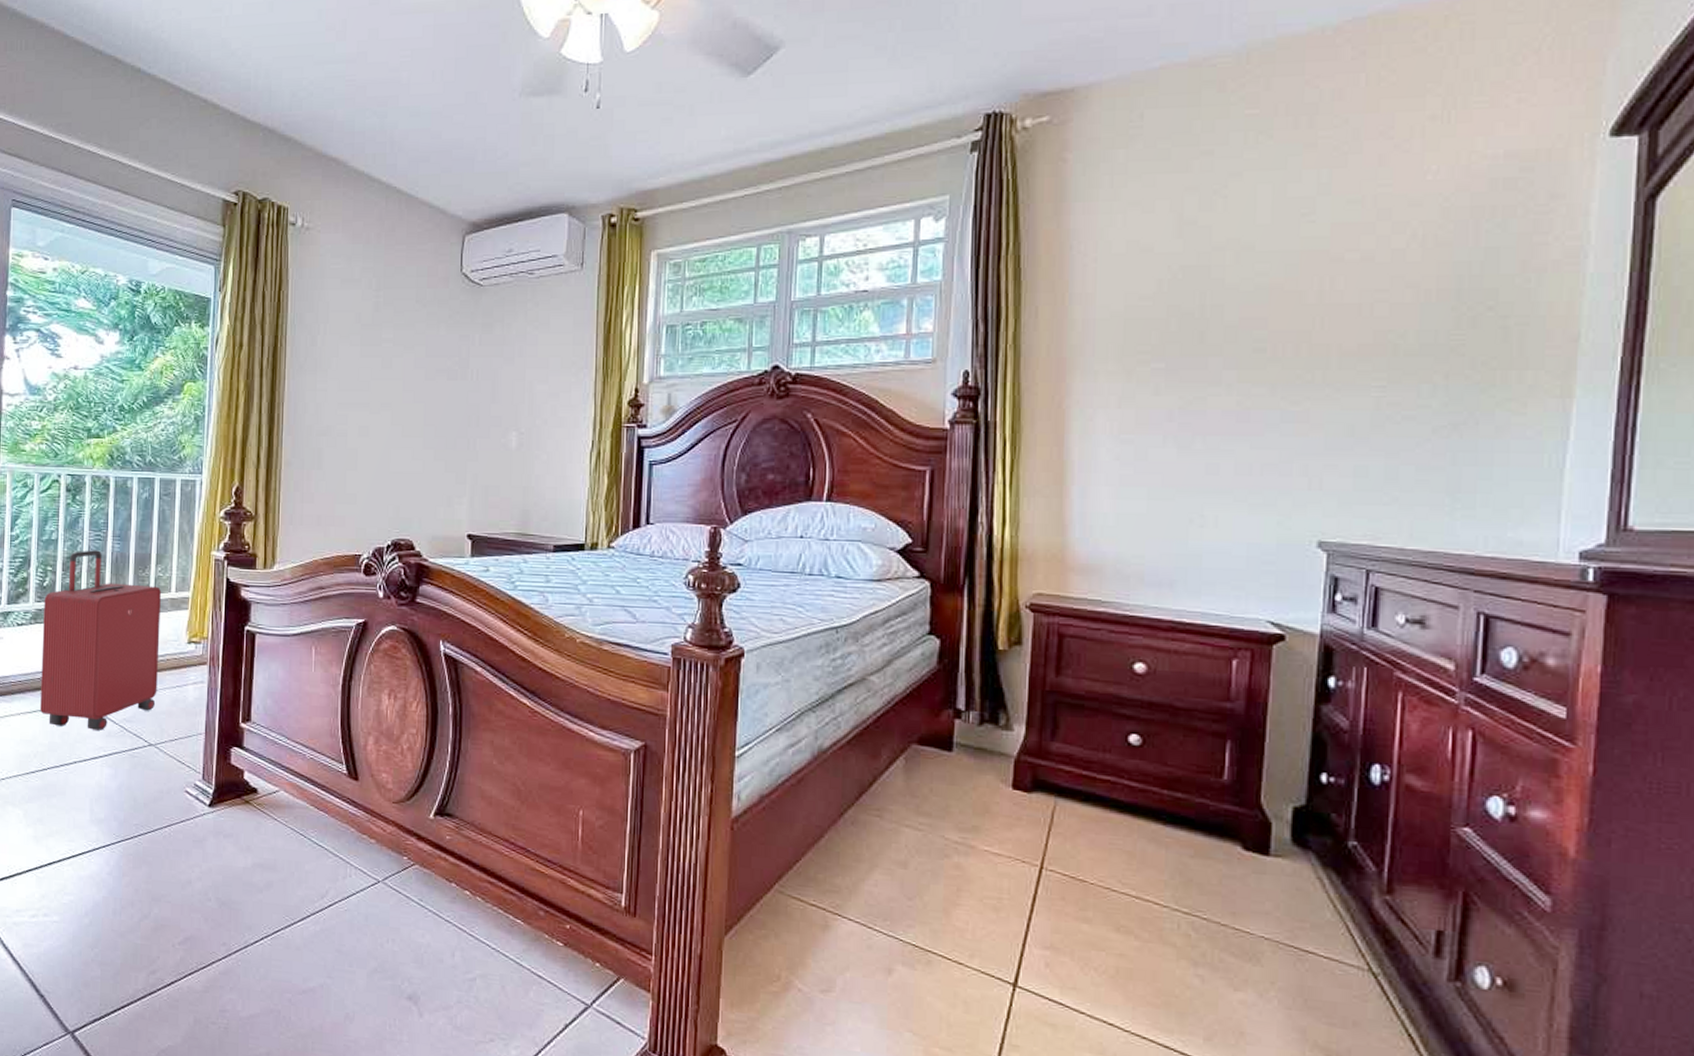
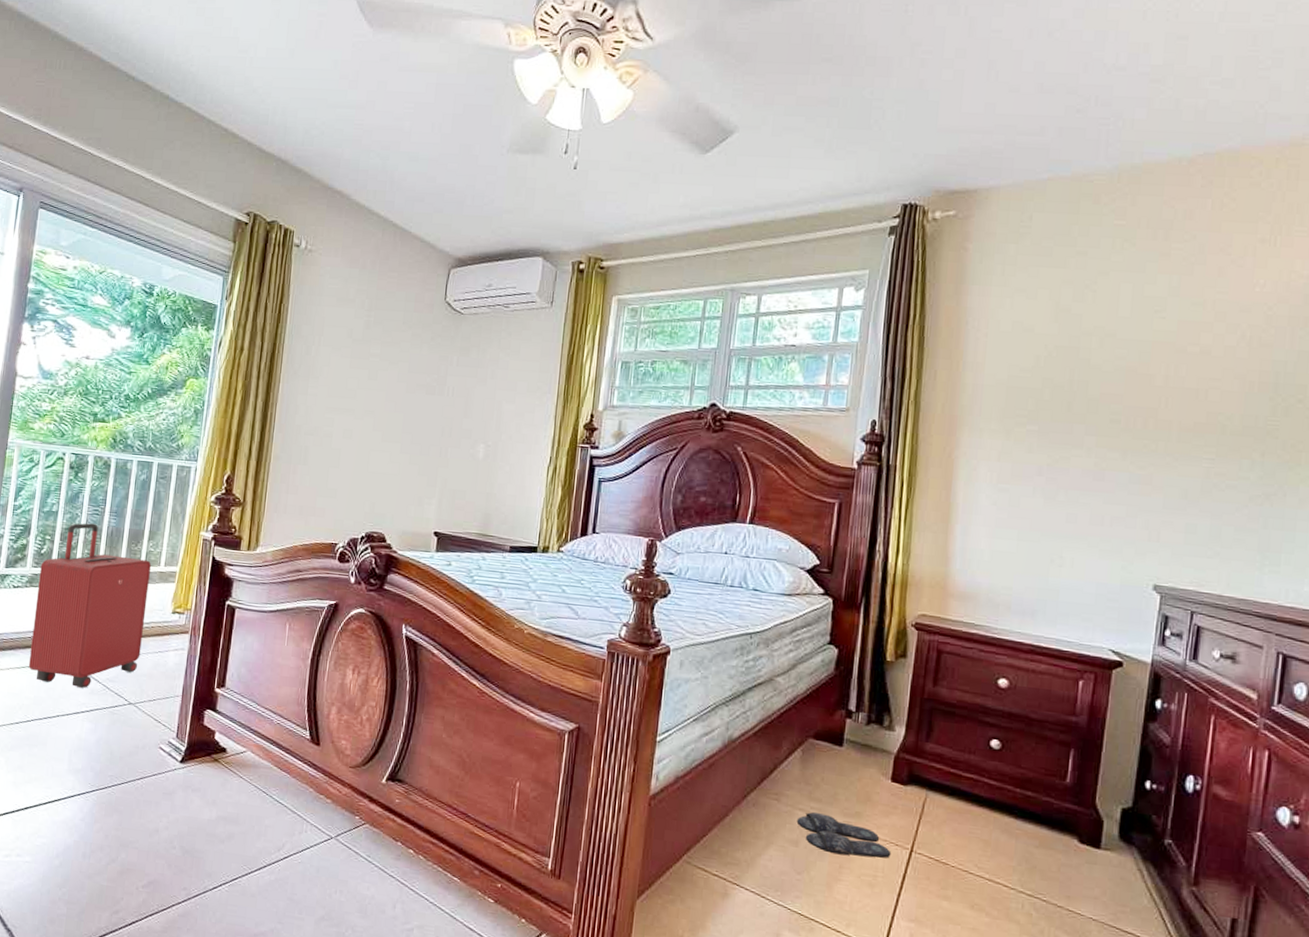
slippers: none [903,829,1016,877] -> present [796,812,890,858]

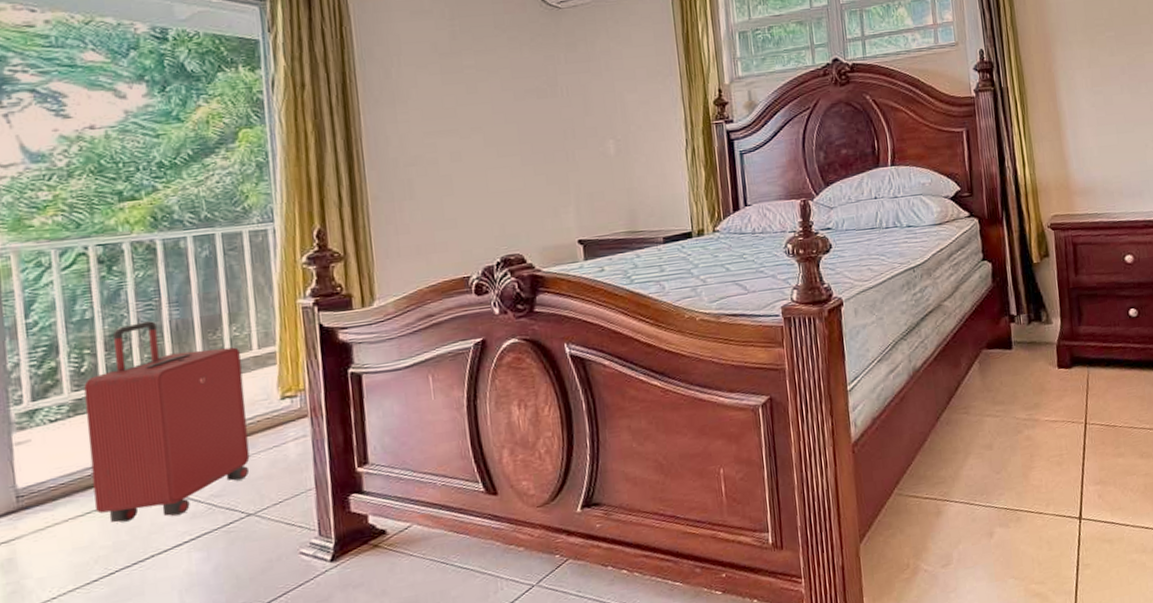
slippers: present [796,812,890,858] -> none [986,413,1070,446]

